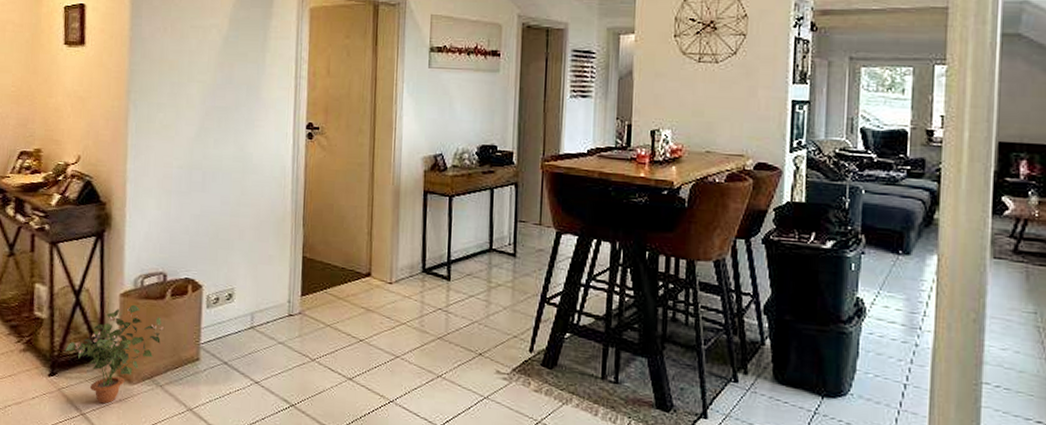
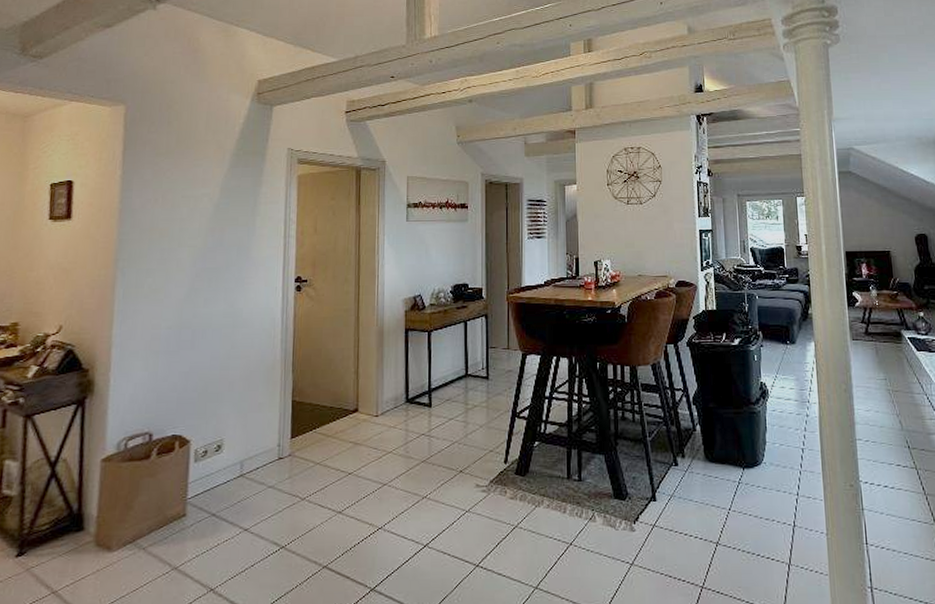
potted plant: present [65,304,164,404] -> none [36,468,148,578]

